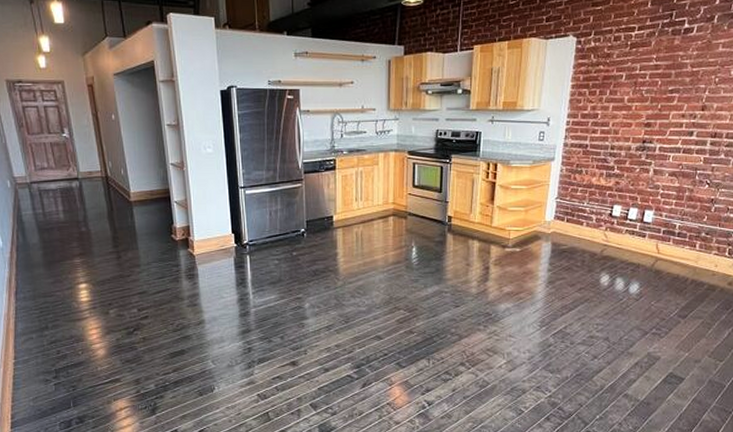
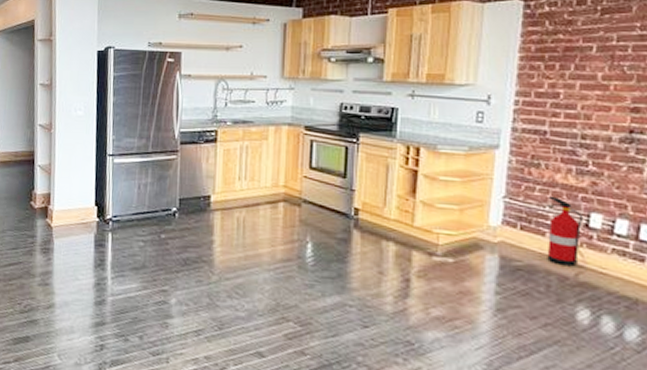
fire extinguisher: none [583,194,608,246] -> present [546,196,583,267]

